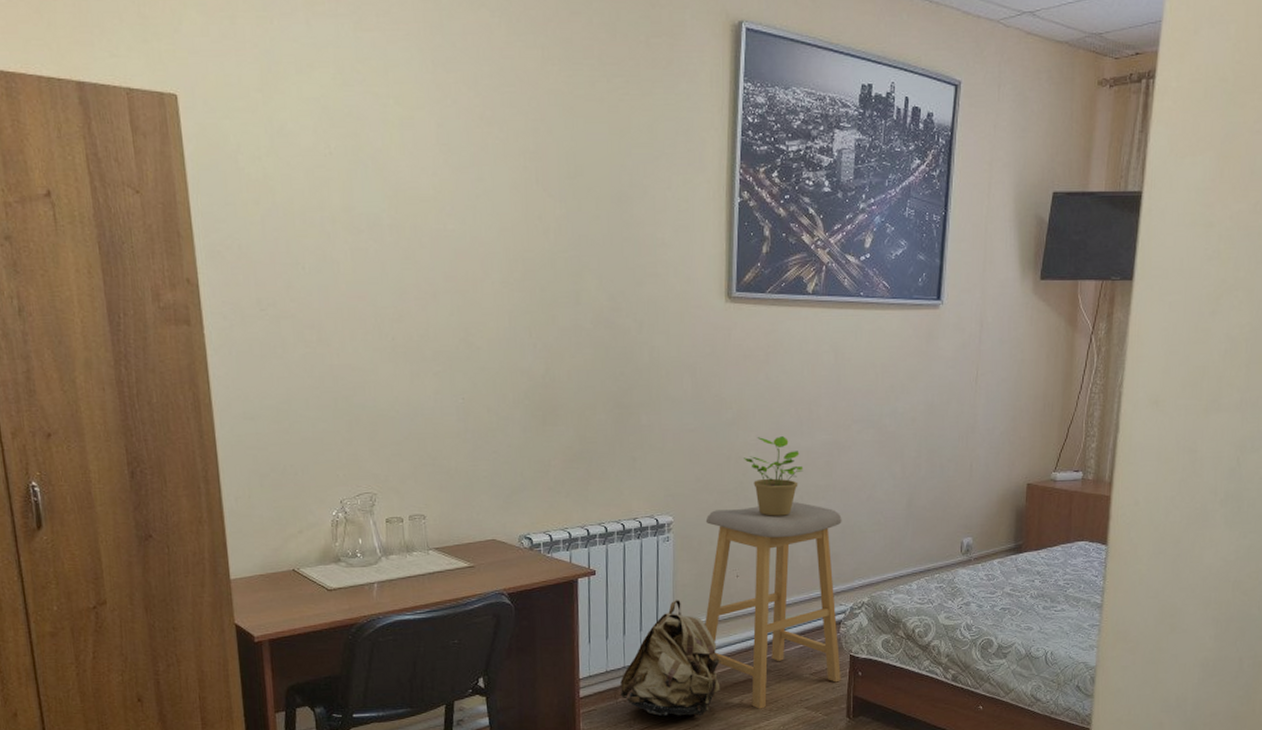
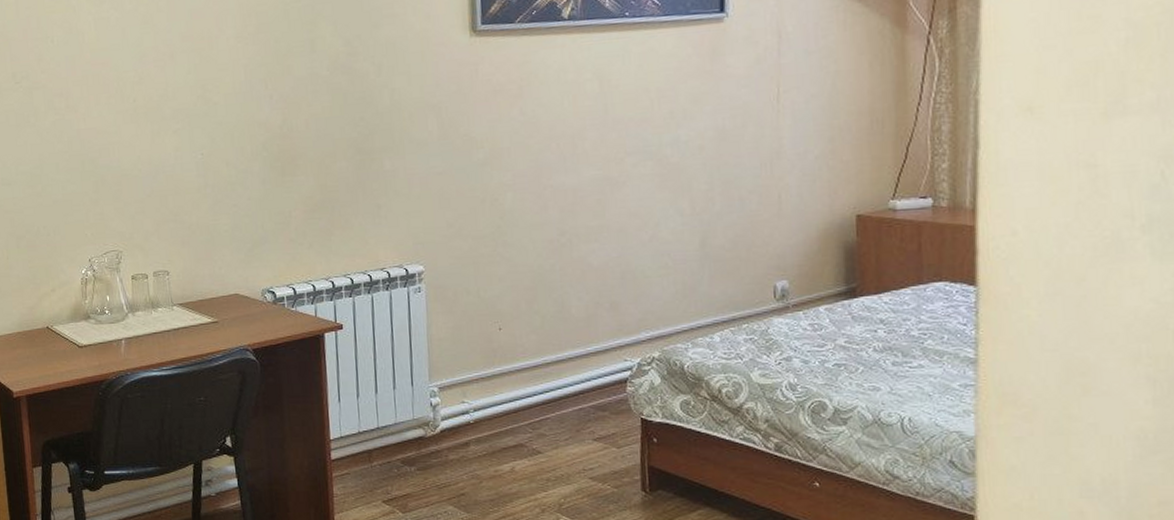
backpack: present [620,600,721,717] -> none [374,355,488,484]
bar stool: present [705,501,842,709] -> none [460,245,632,478]
potted plant: present [744,436,804,516] -> none [500,174,571,262]

